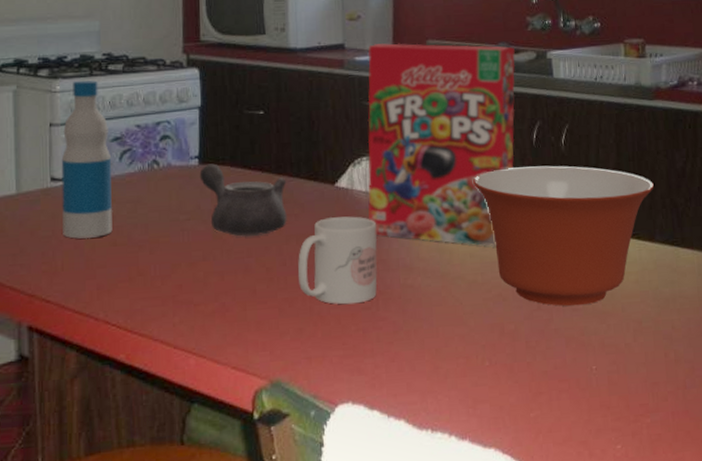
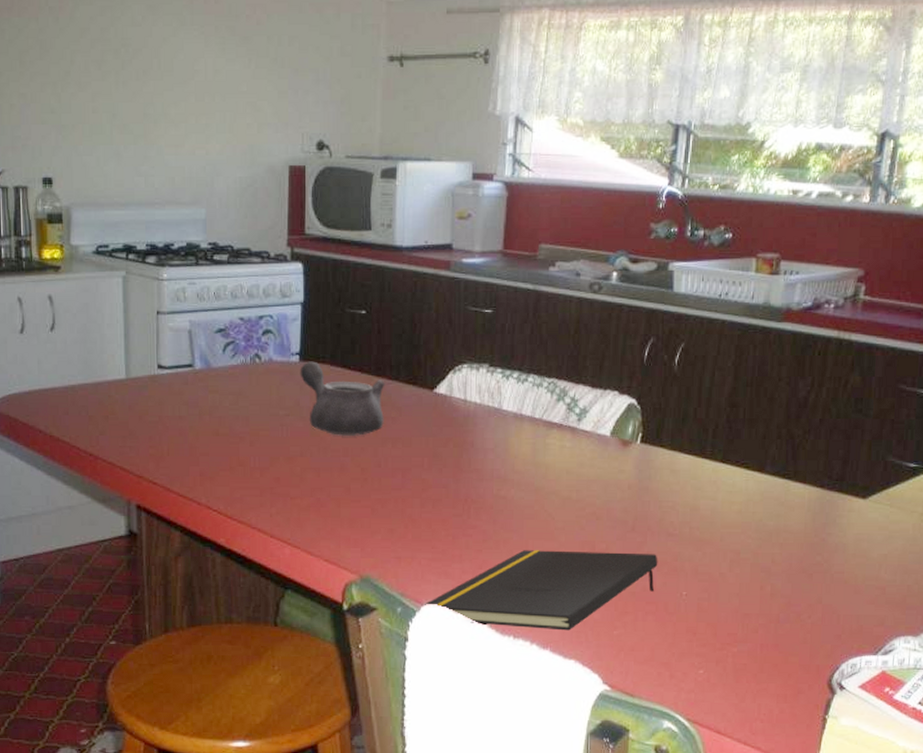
bottle: present [61,80,112,239] -> none [168,270,216,426]
mug: present [297,216,377,305] -> none [391,423,474,510]
notepad: none [338,330,566,420] -> present [424,550,658,631]
cereal box: present [367,43,516,247] -> none [466,246,635,465]
mixing bowl: present [473,165,654,306] -> none [576,385,771,531]

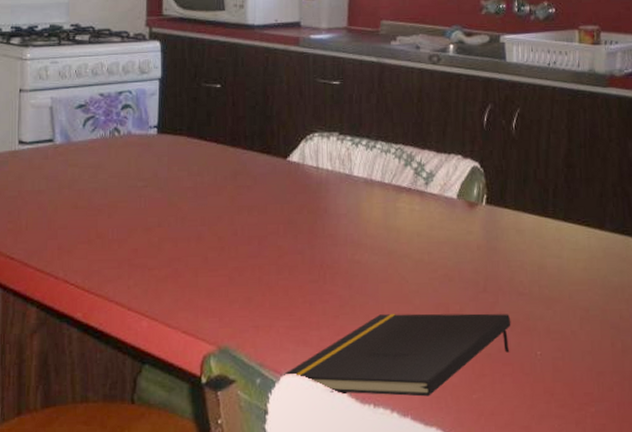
teapot: present [300,361,385,436] -> none [157,133,240,205]

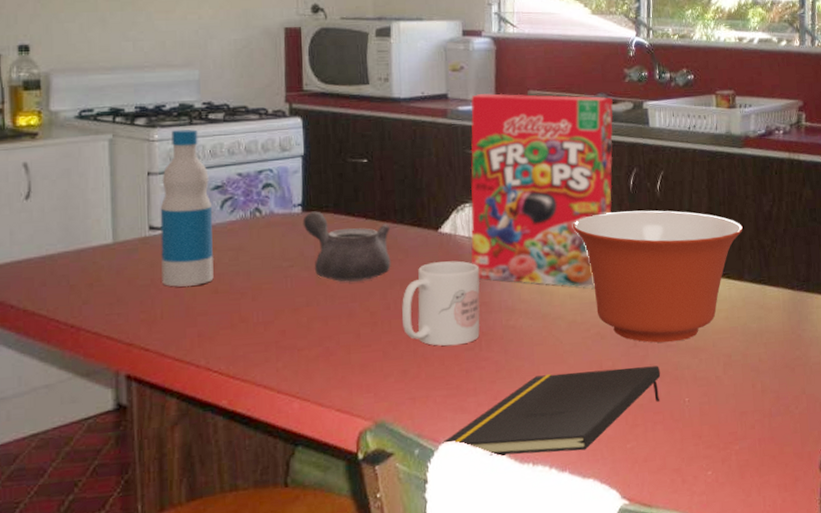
bottle: none [28,50,76,200] -> present [160,129,214,287]
teapot: none [157,133,240,205] -> present [302,211,391,283]
mug: none [248,190,327,277] -> present [401,260,480,346]
cereal box: none [318,22,469,227] -> present [470,93,614,288]
mixing bowl: none [423,149,605,290] -> present [573,210,743,343]

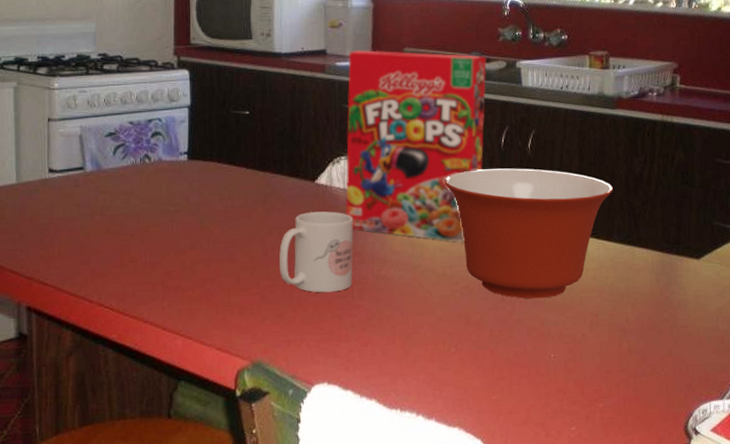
bottle: present [160,129,214,287] -> none [59,79,106,227]
teapot: present [302,211,391,283] -> none [188,159,270,228]
notepad: present [441,365,661,456] -> none [314,321,527,400]

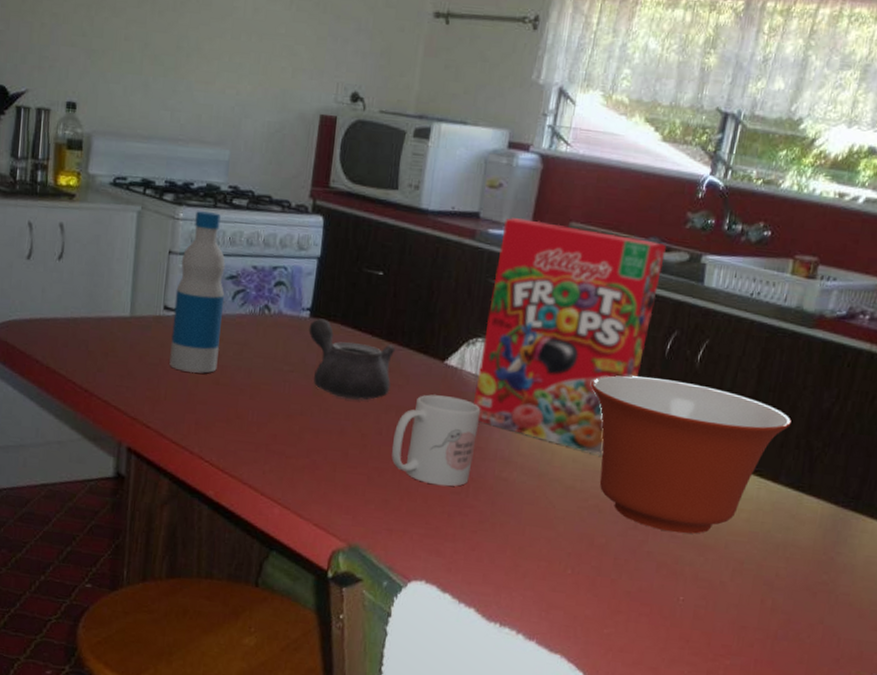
bottle: none [59,79,106,227] -> present [169,211,226,374]
teapot: none [188,159,270,228] -> present [308,318,396,401]

